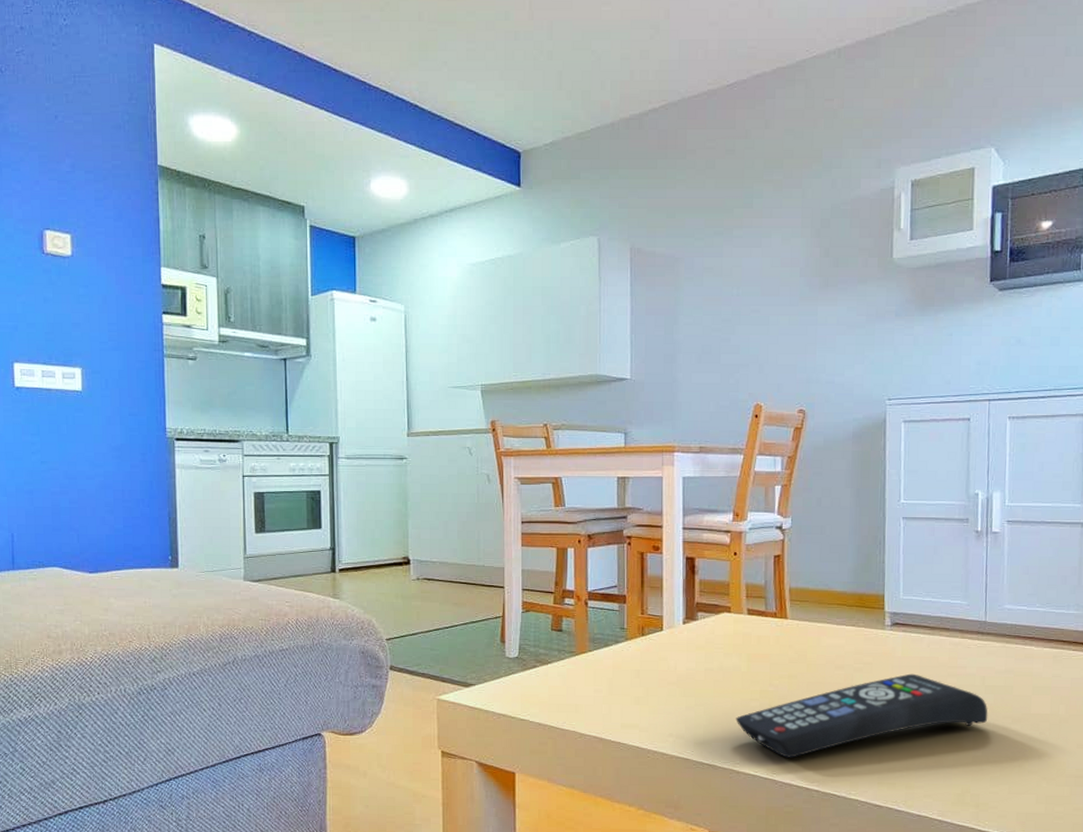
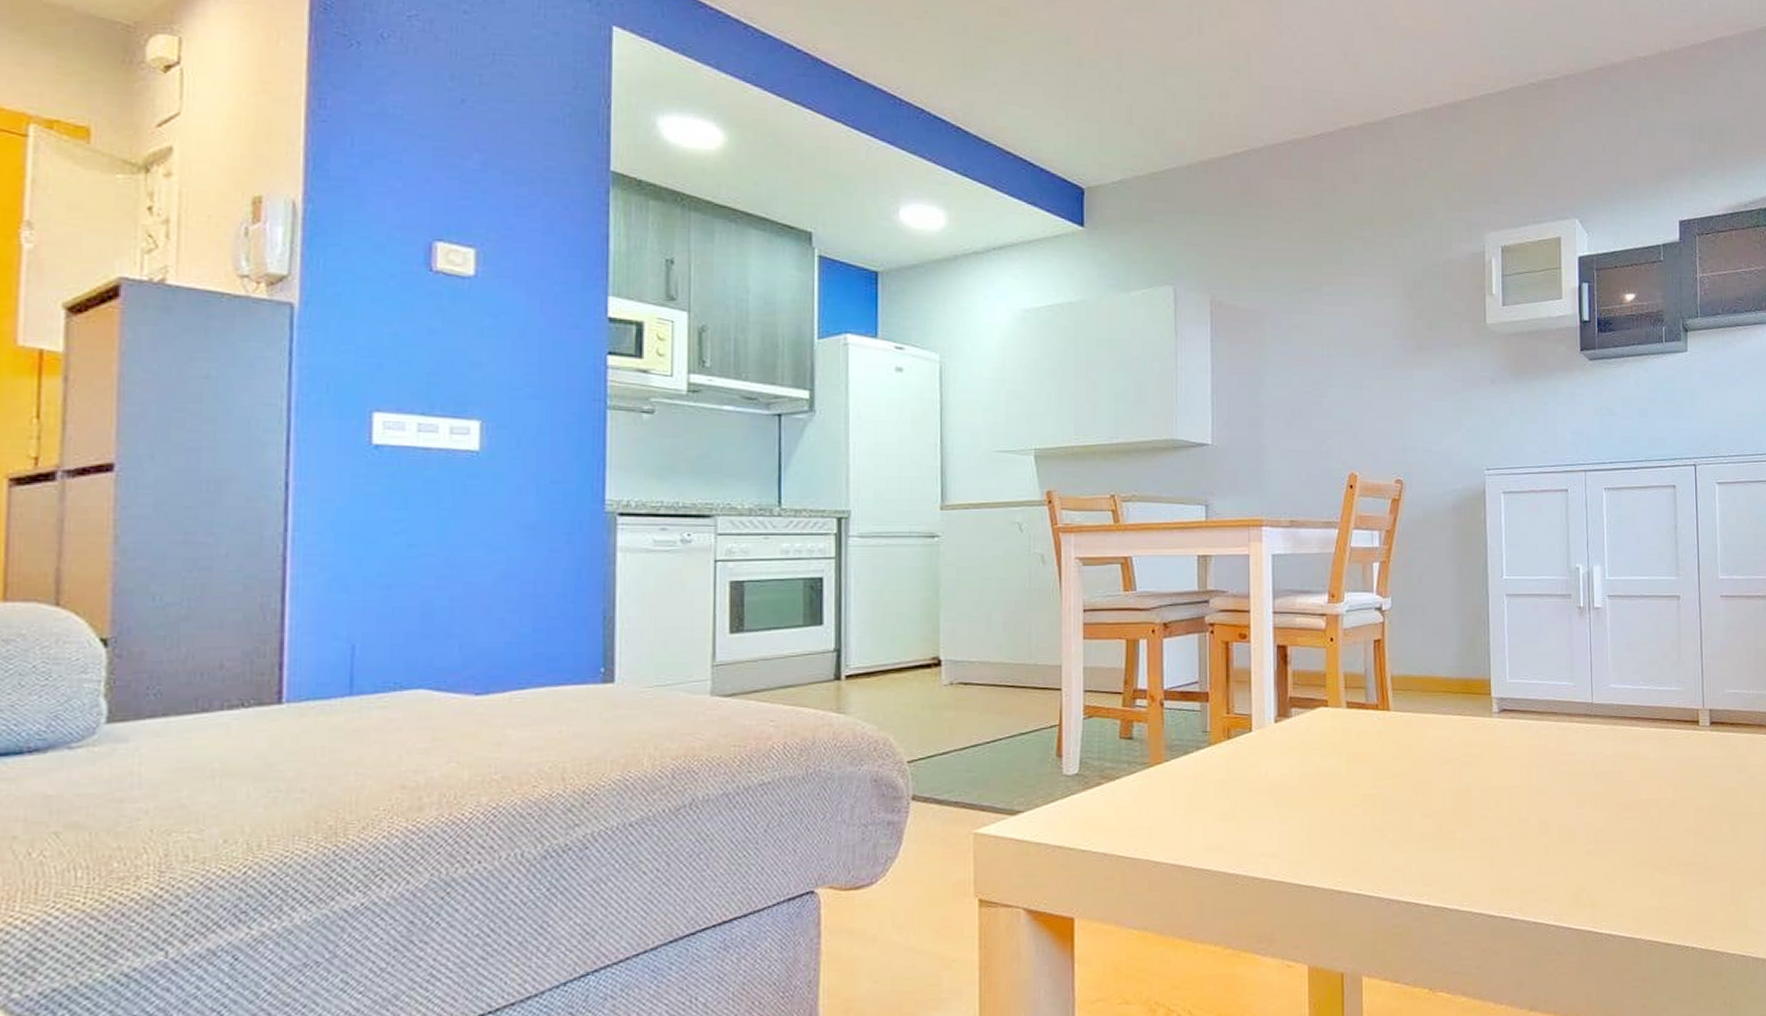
remote control: present [736,673,988,758] -> none [1336,764,1600,870]

